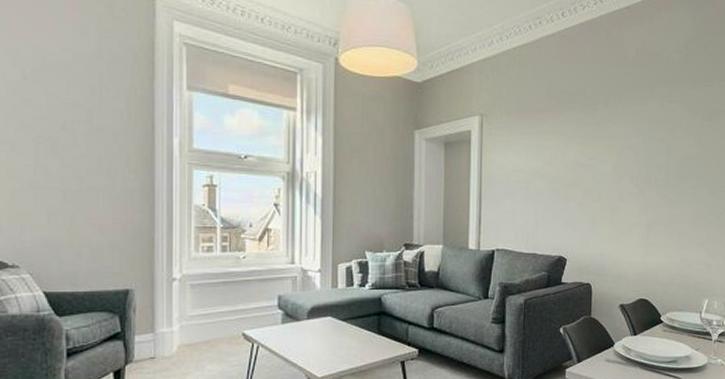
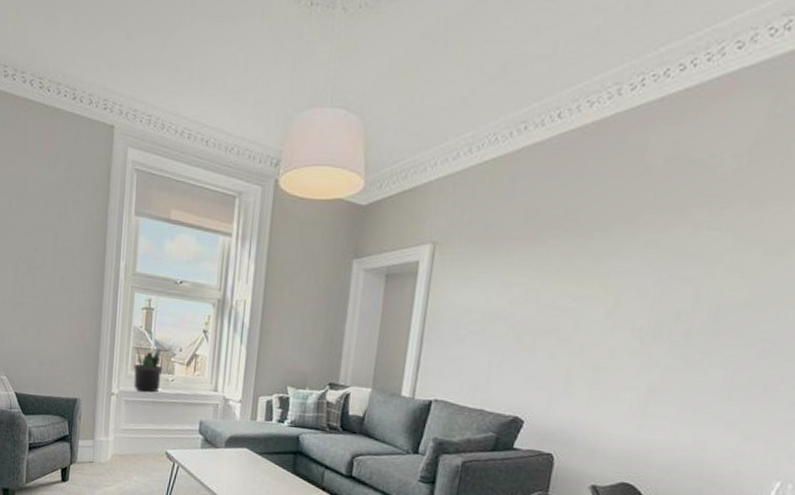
planter: none [198,224,232,273] -> present [133,346,163,392]

